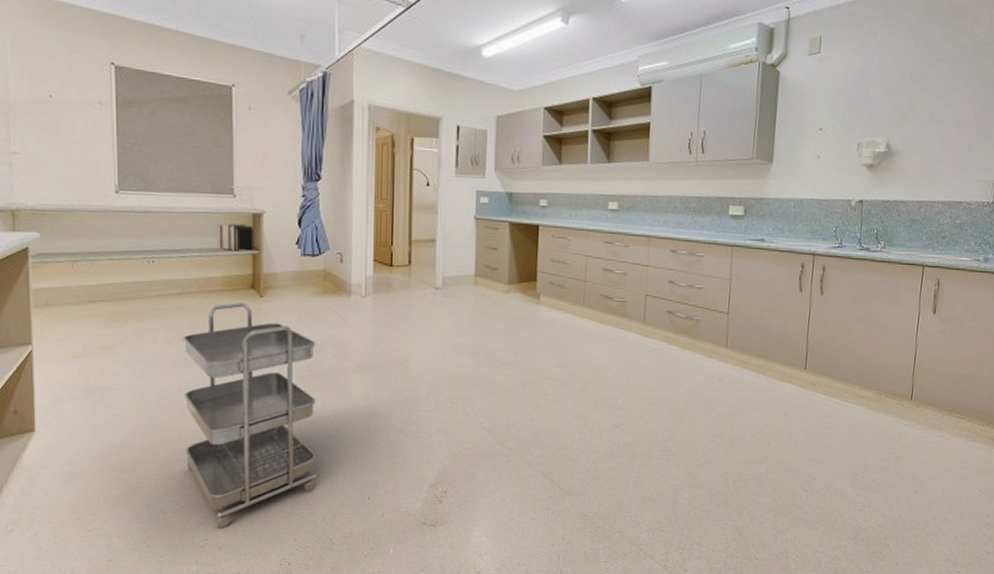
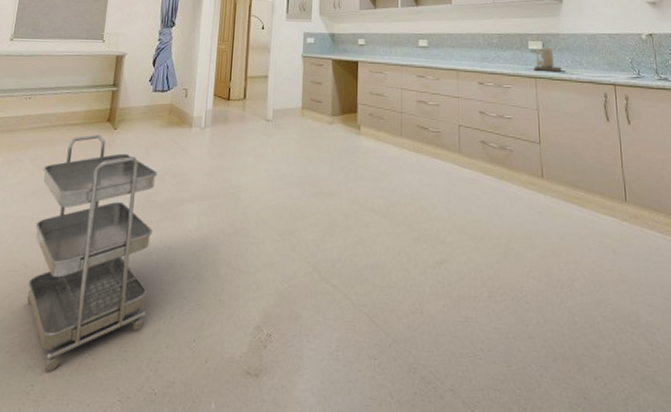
books: present [217,223,255,251] -> none [84,64,116,88]
paper towel roll: none [731,213,762,240] -> present [533,48,562,72]

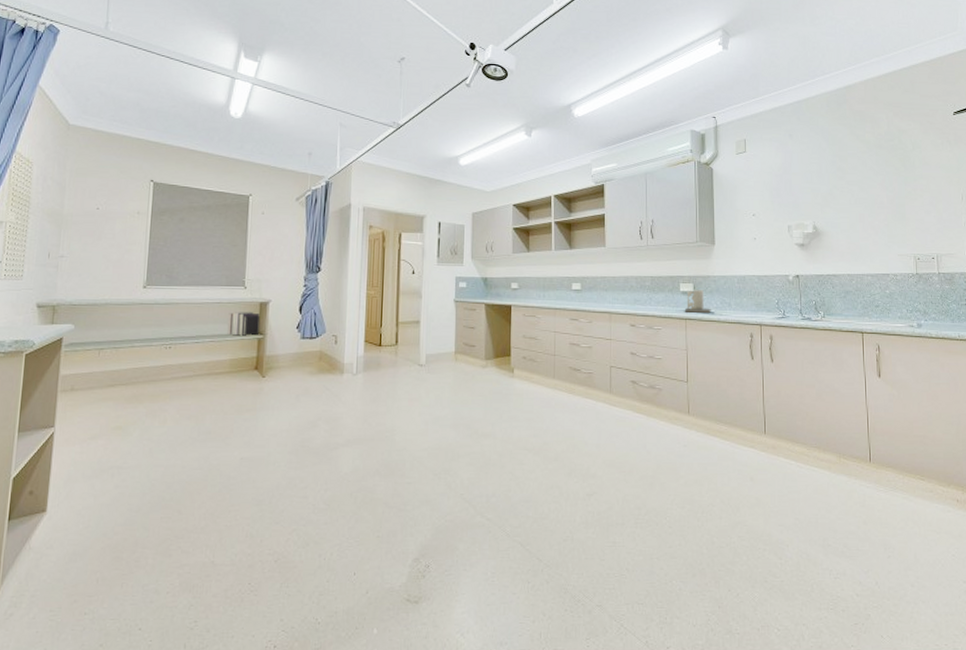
utility cart: present [27,134,158,373] -> none [184,383,311,609]
books: none [84,64,116,88] -> present [227,312,261,336]

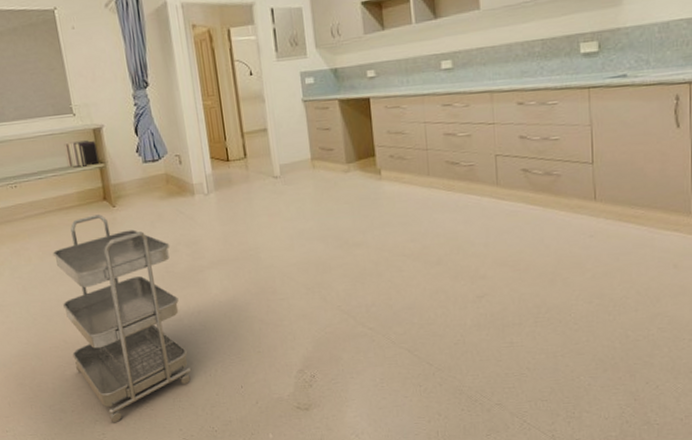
utility cart: none [184,383,311,609] -> present [52,214,192,423]
paper towel roll: present [684,290,711,313] -> none [586,48,623,79]

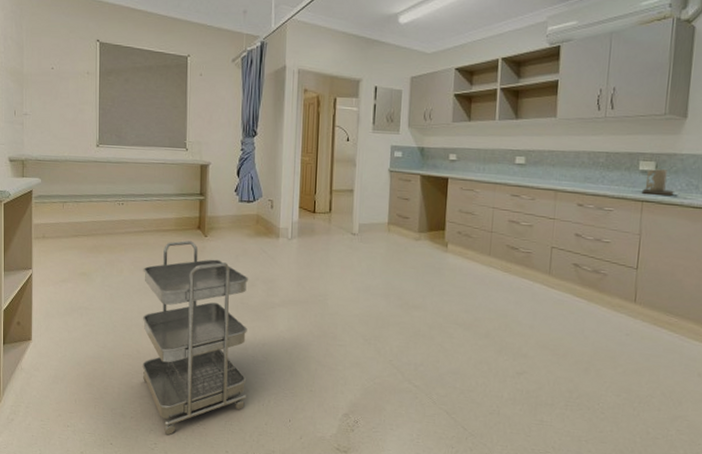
books: present [64,140,100,167] -> none [172,173,202,197]
paper towel roll: none [586,48,623,79] -> present [641,168,674,196]

